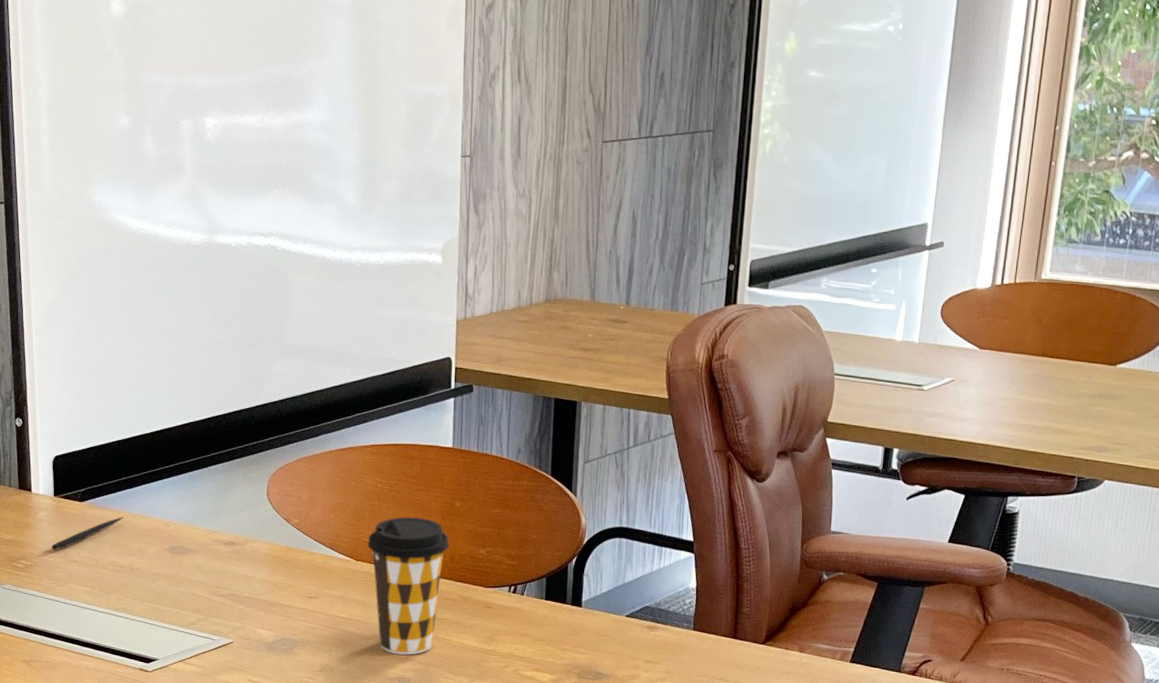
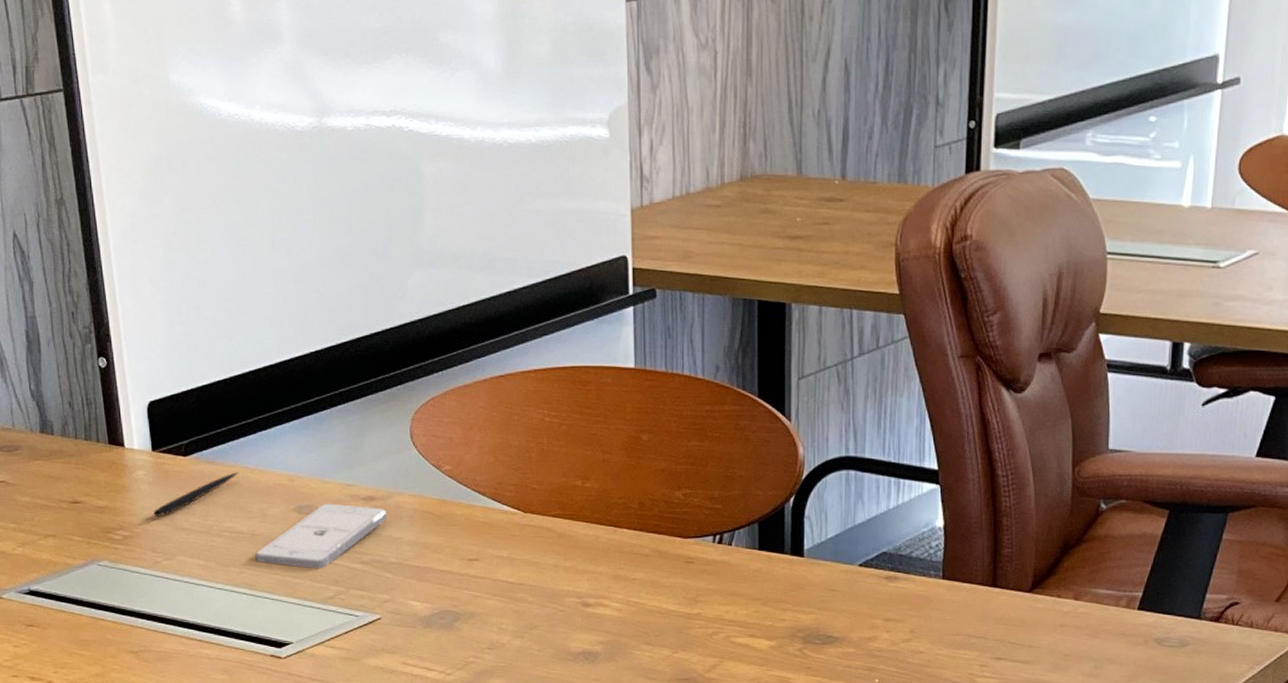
smartphone: none [133,545,244,600] -> present [255,503,387,569]
coffee cup: present [367,517,449,655] -> none [537,456,637,625]

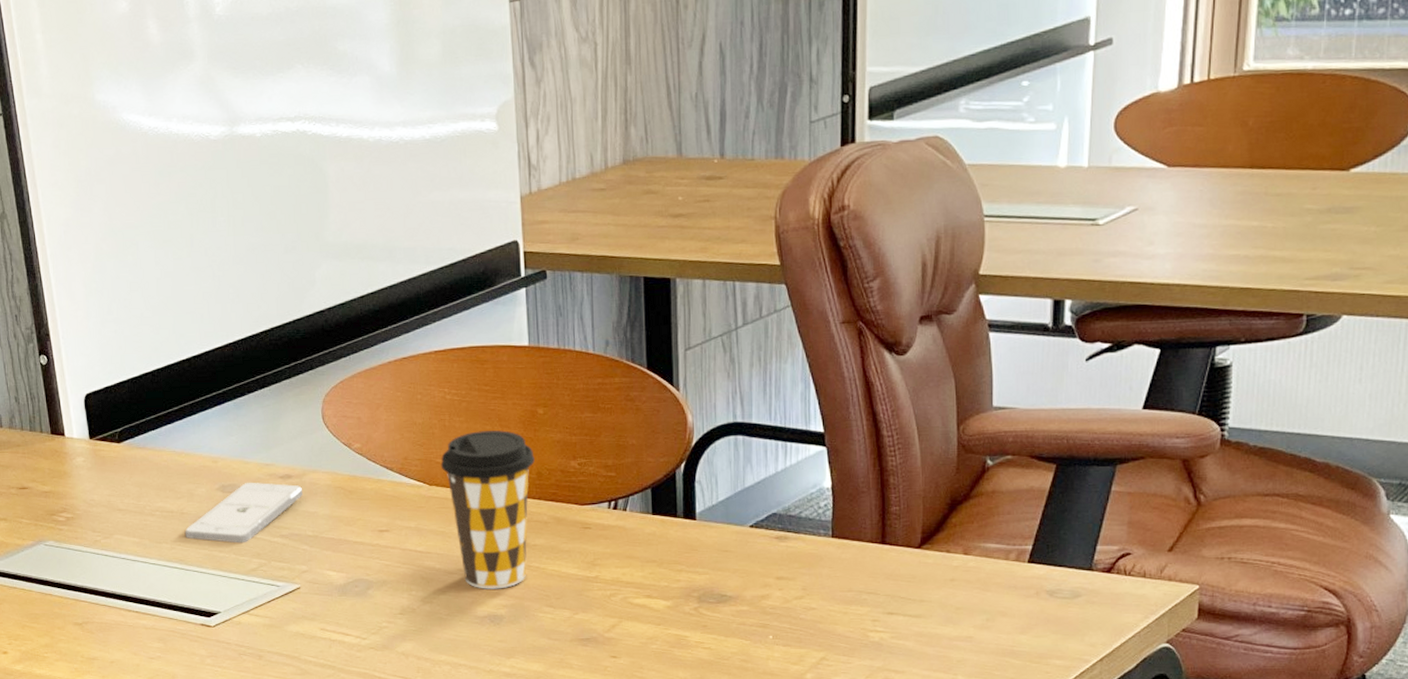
pen: present [154,472,239,517] -> none [93,456,168,499]
coffee cup: none [537,456,637,625] -> present [440,430,535,589]

